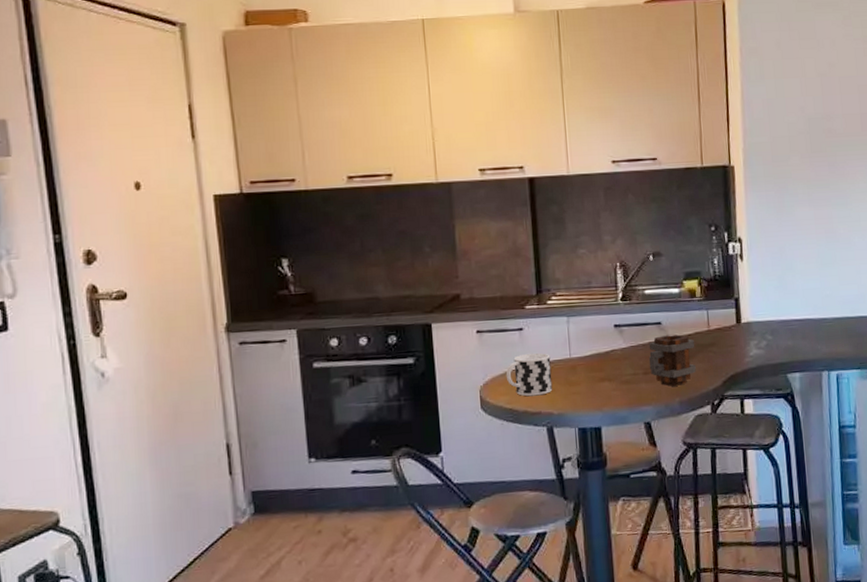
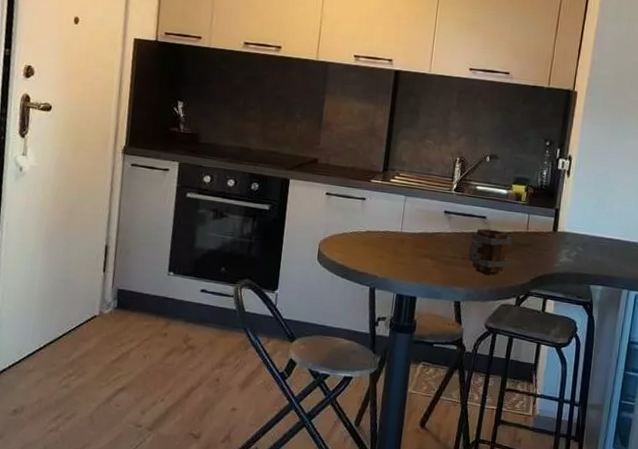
cup: present [505,352,553,397] -> none [343,220,385,259]

